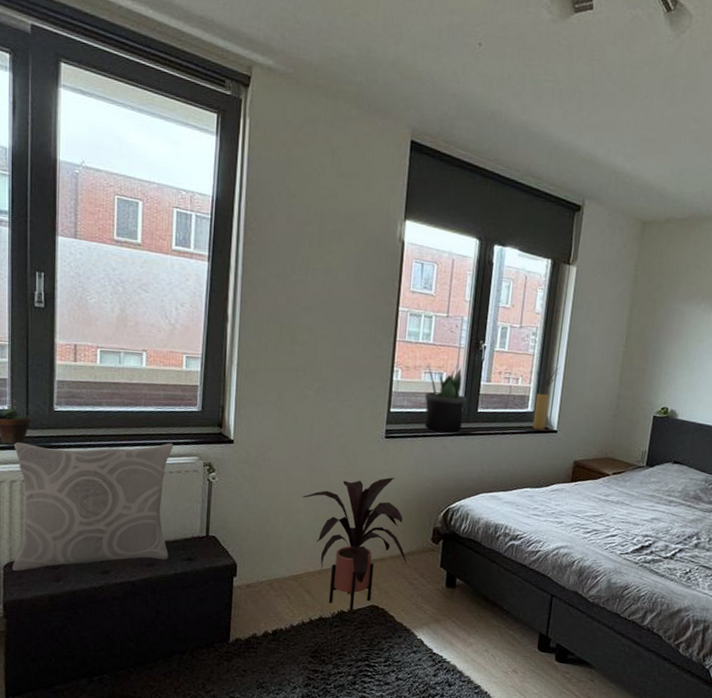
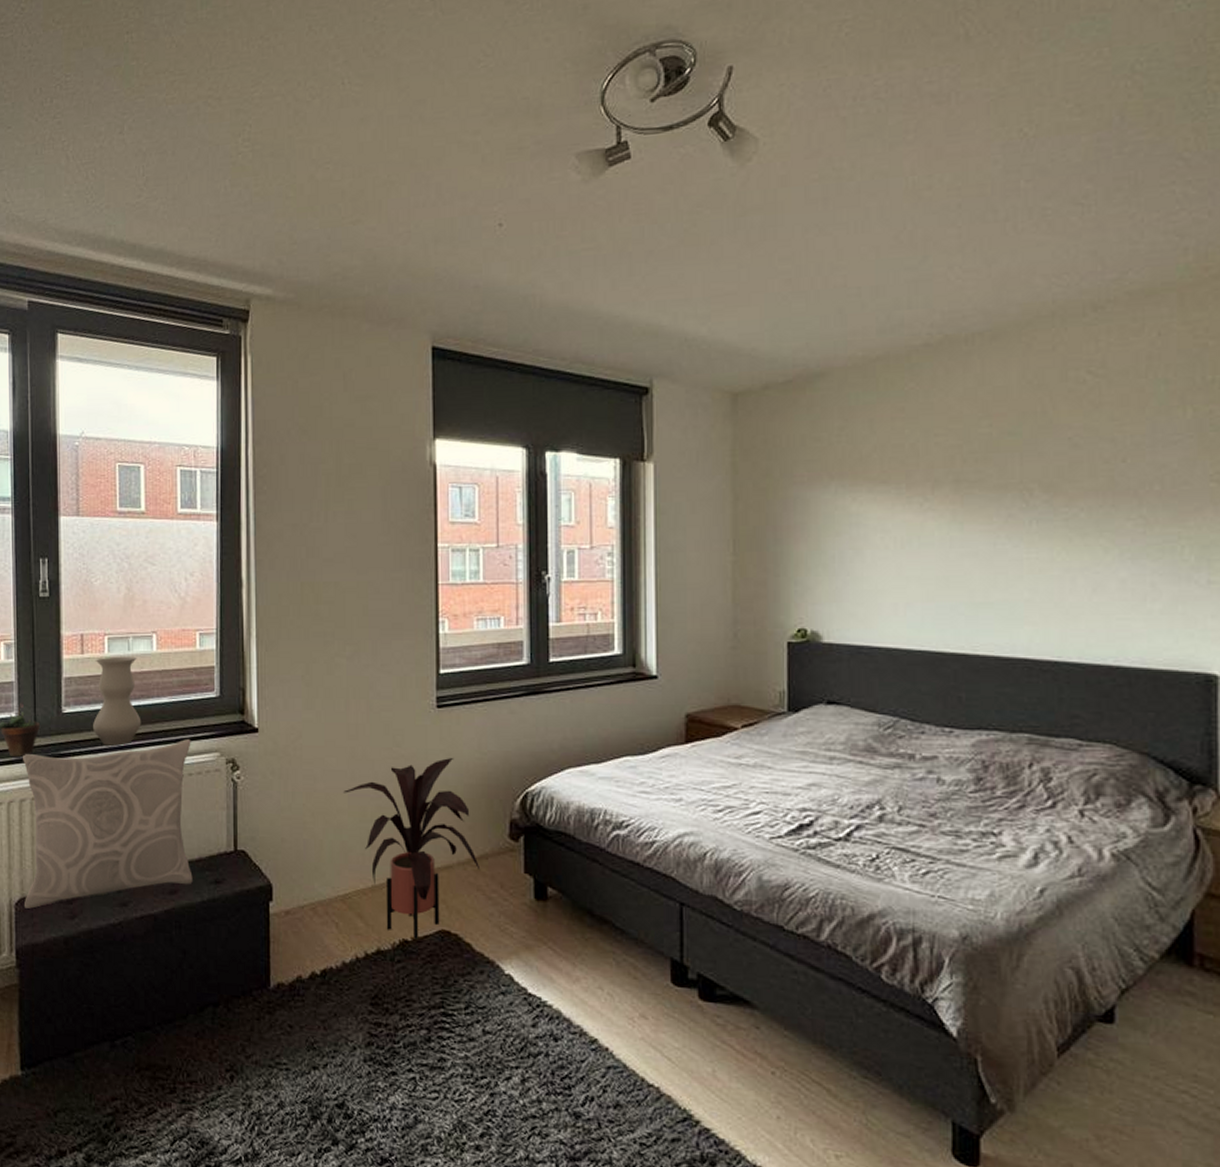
vase: none [83,367,129,443] -> present [93,656,142,746]
planter: present [424,364,467,434] -> none [480,607,533,694]
vase: present [532,367,560,431] -> none [619,593,649,677]

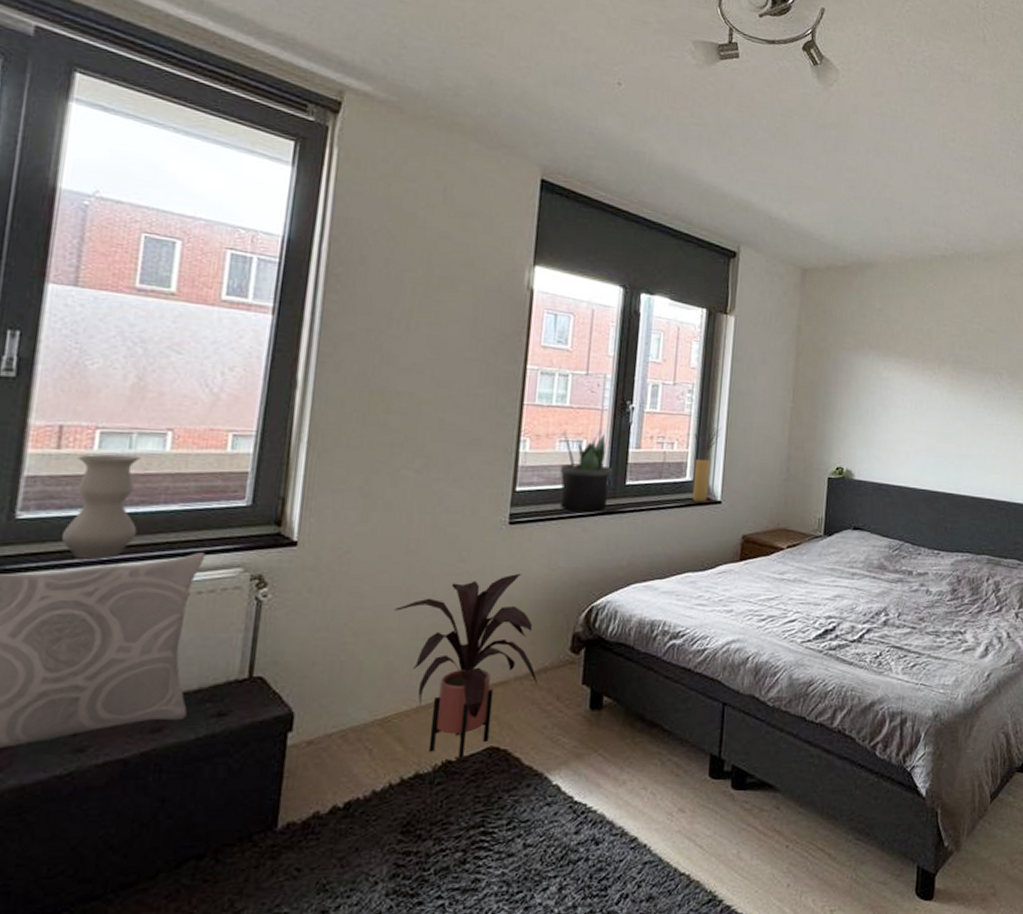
planter: none [480,607,533,694] -> present [559,431,612,514]
vase: none [619,593,649,677] -> present [692,427,721,502]

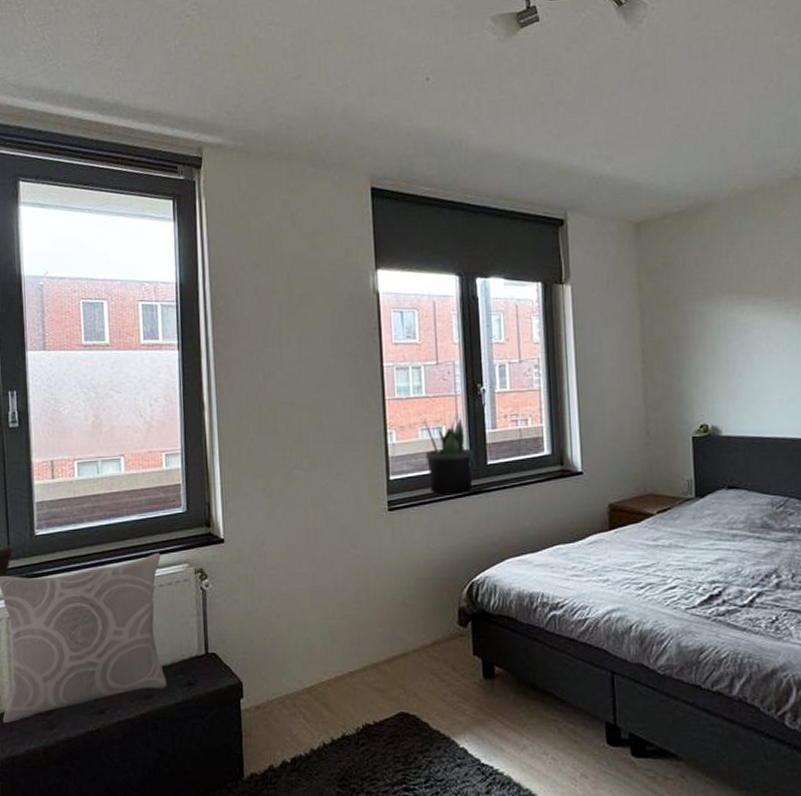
vase: present [62,454,141,560] -> none [65,479,113,564]
house plant: present [394,574,538,759] -> none [306,556,434,723]
vase: present [692,427,721,502] -> none [546,399,573,475]

